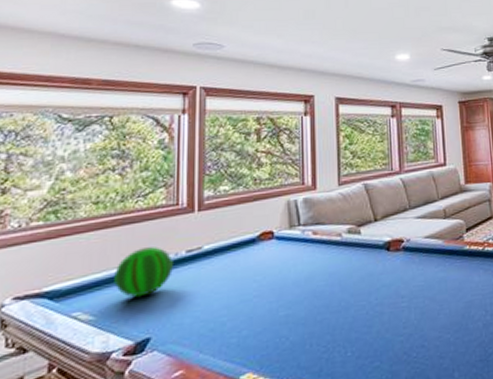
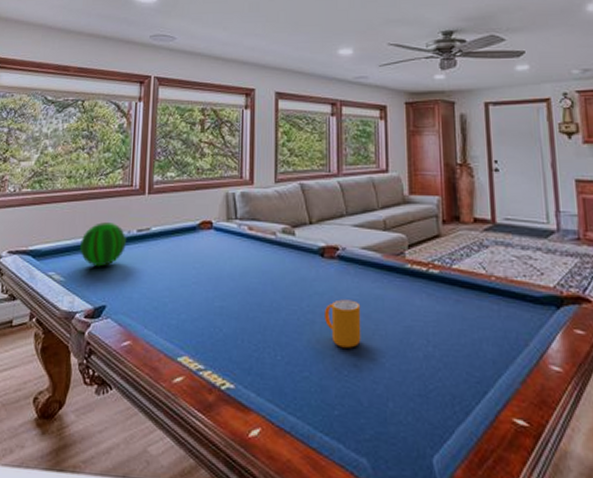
mug: none [391,286,428,332] -> present [323,299,361,348]

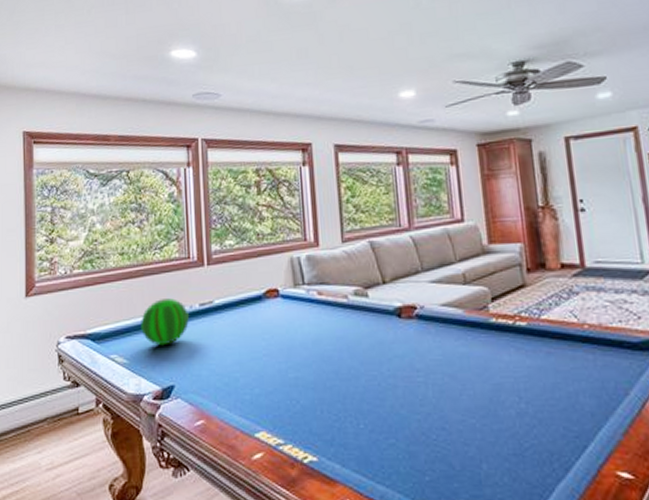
mug: present [323,299,361,348] -> none [406,360,448,411]

